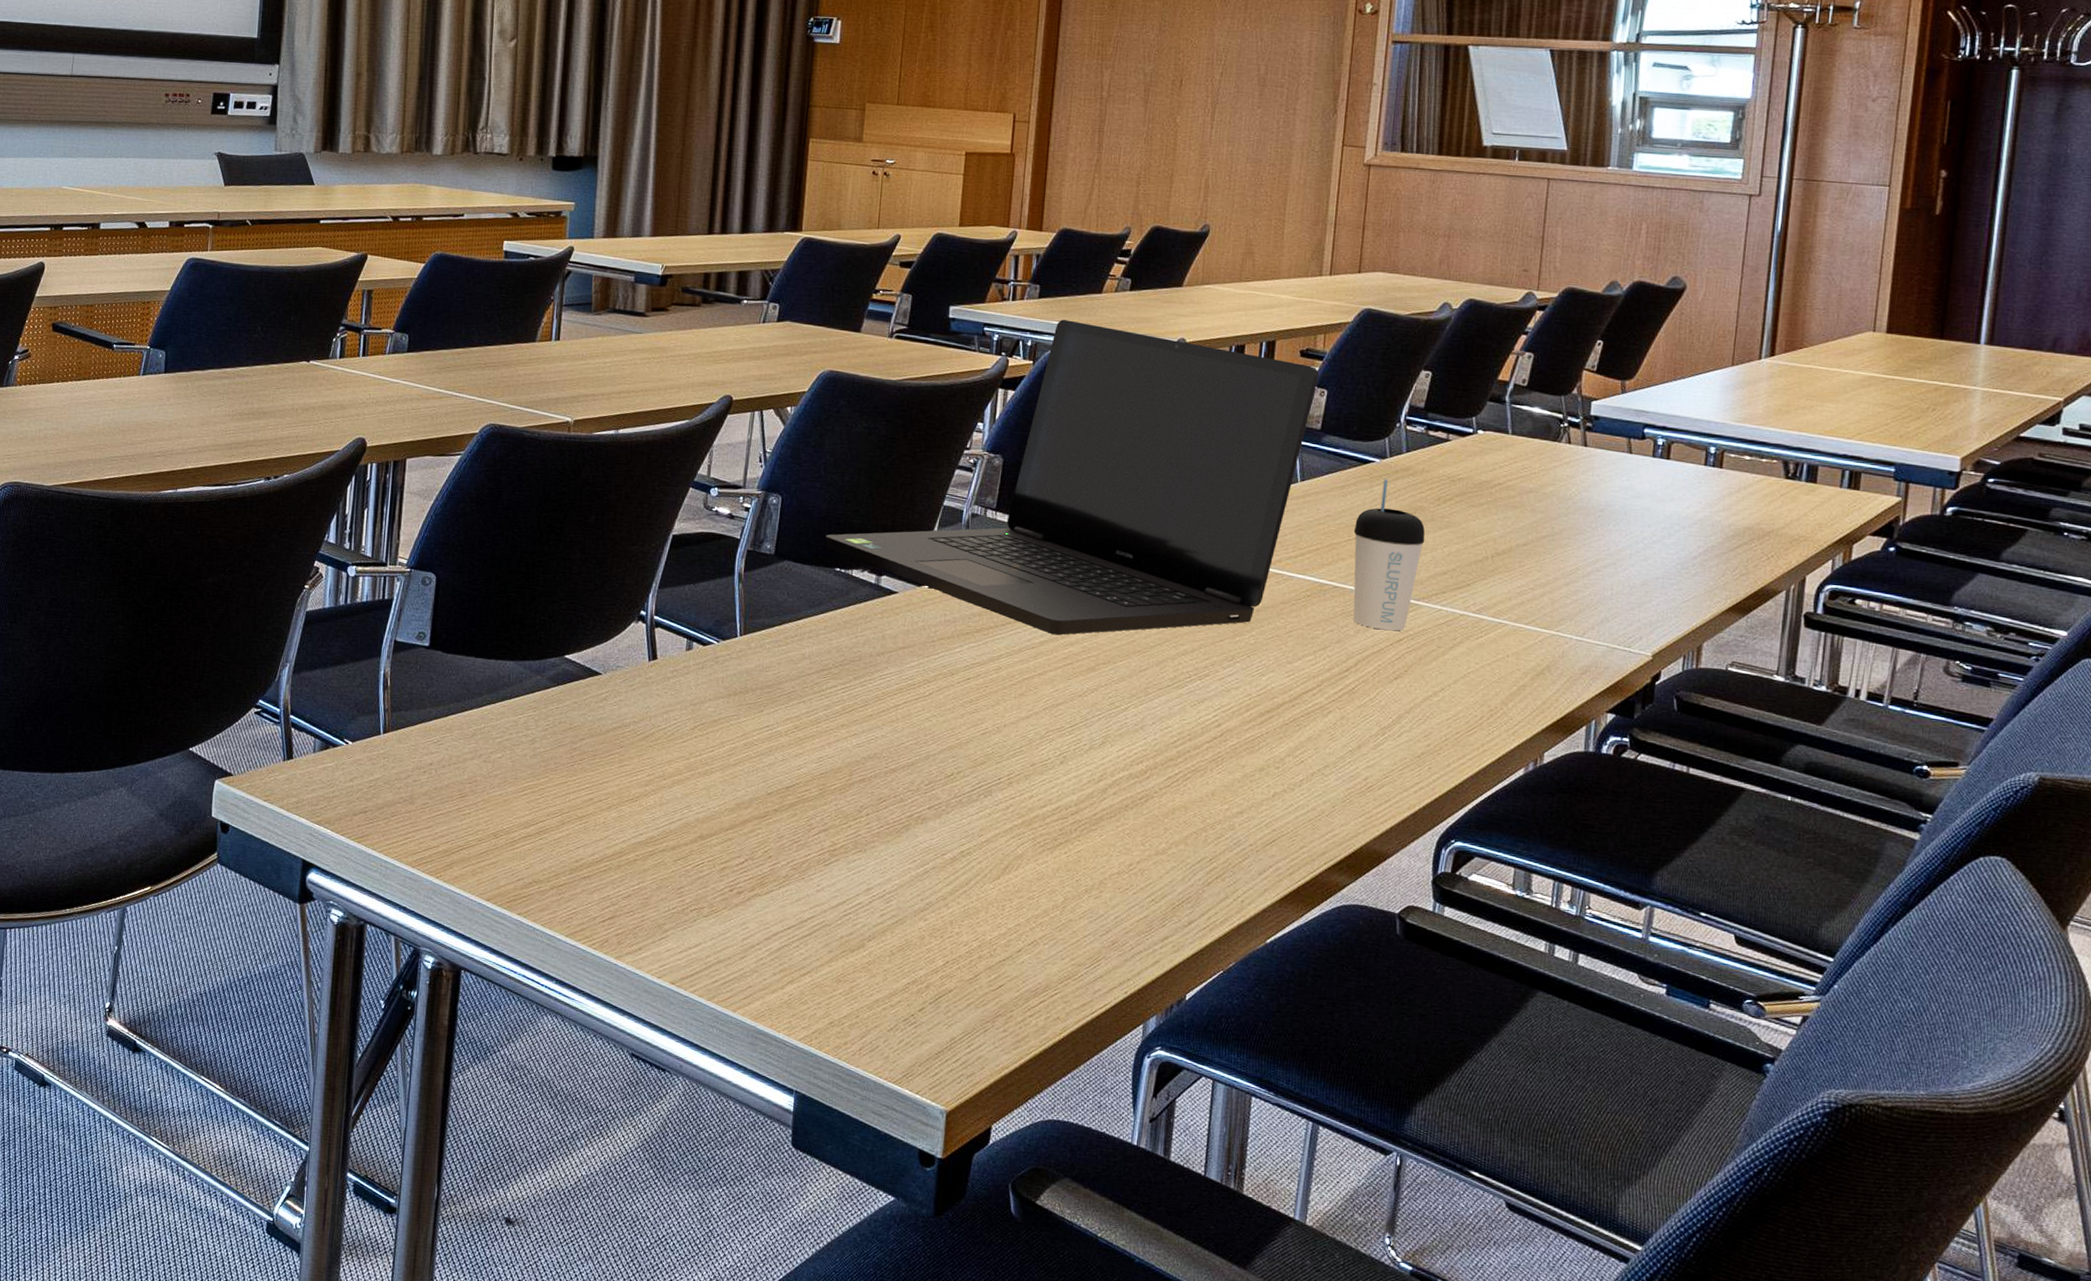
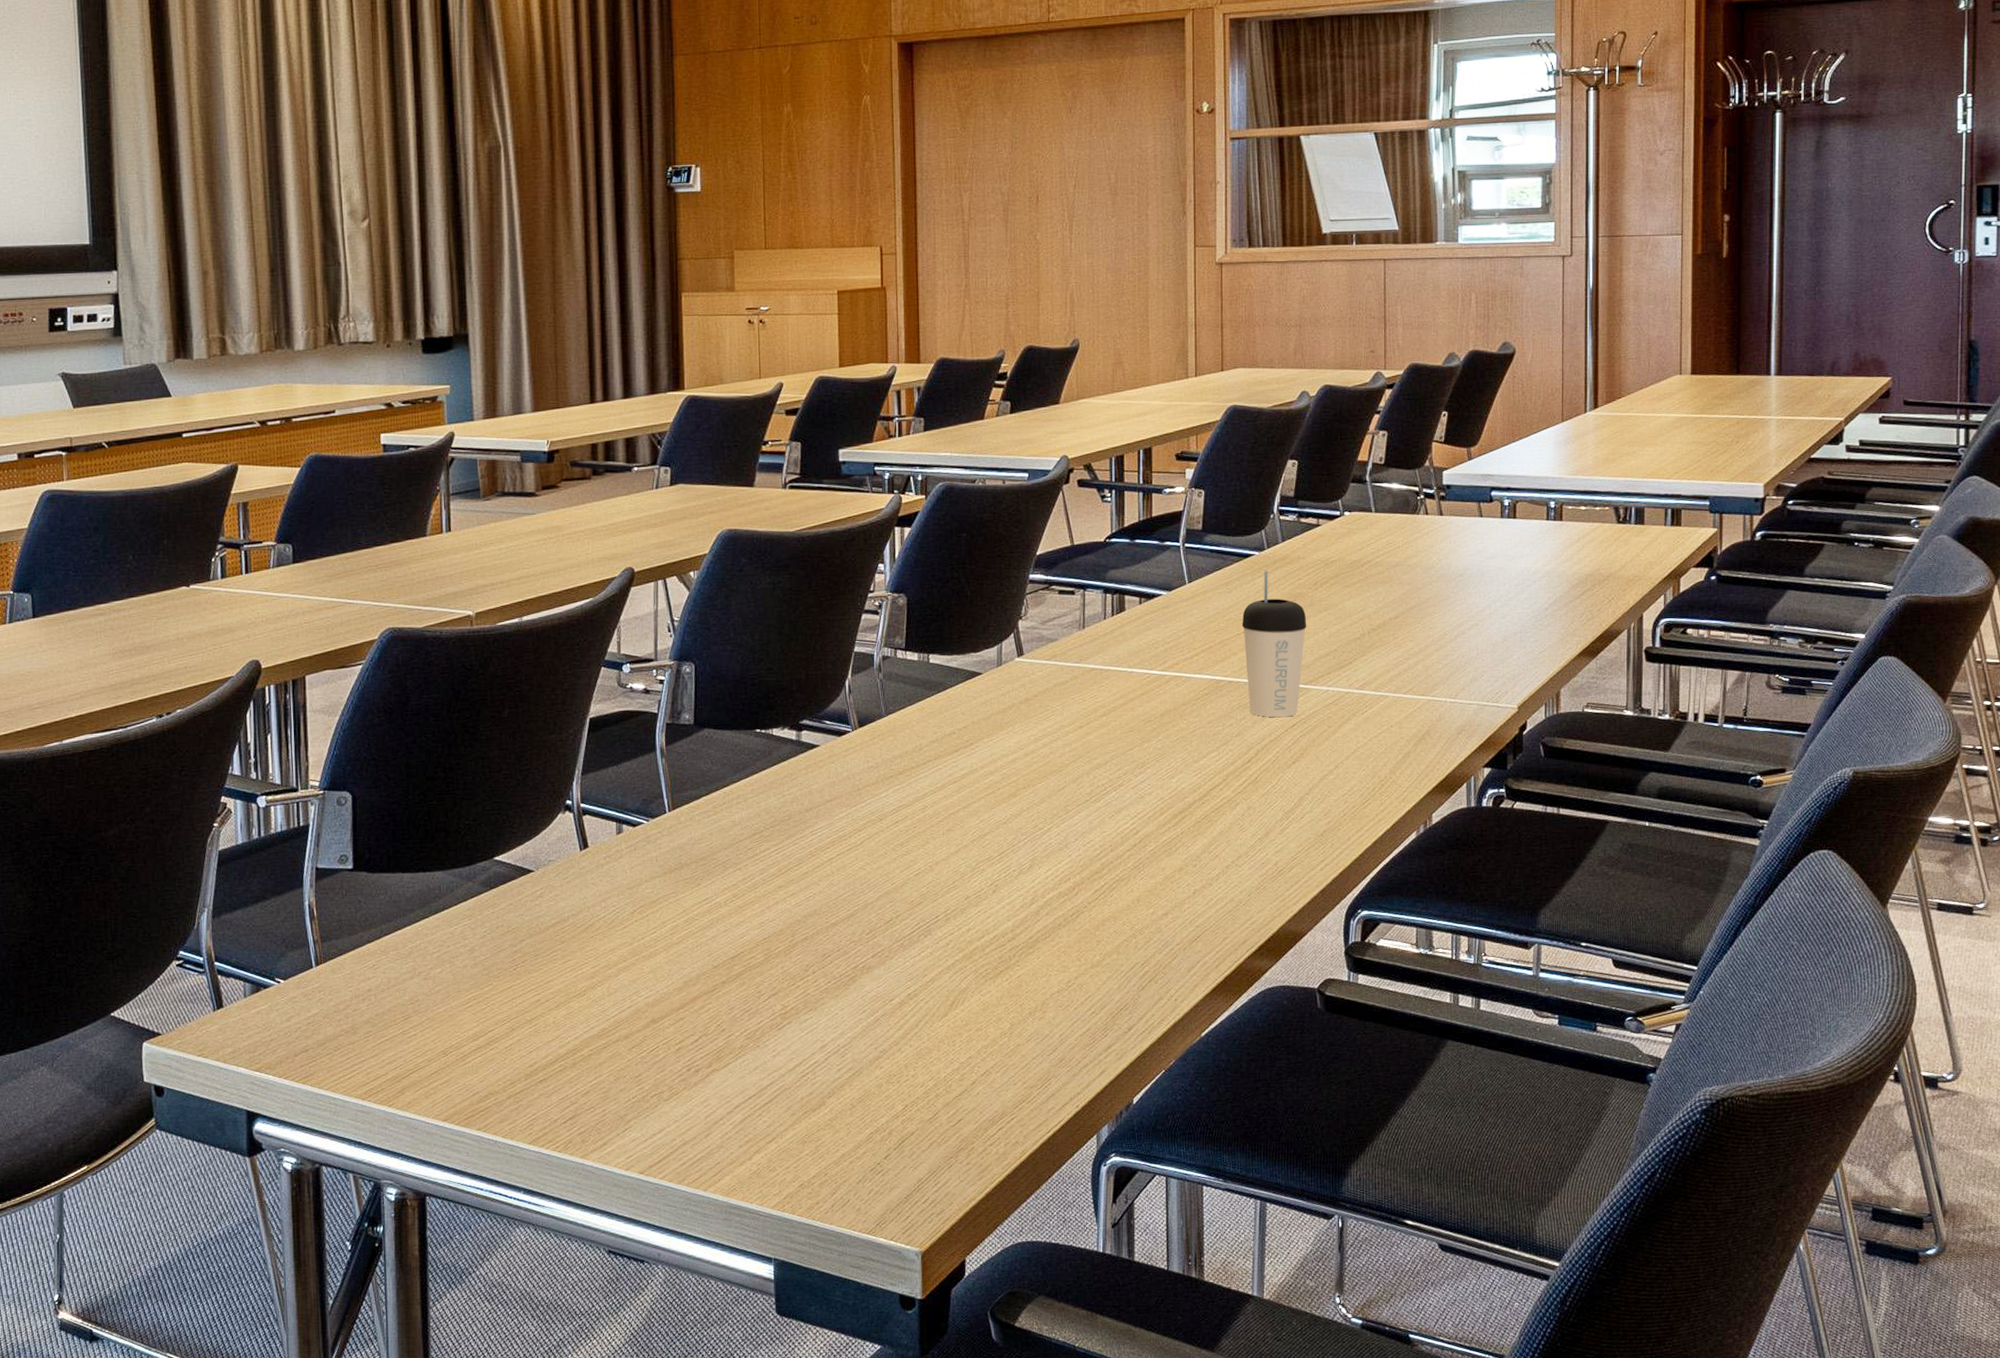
laptop: present [825,319,1319,635] -> none [742,450,1195,767]

